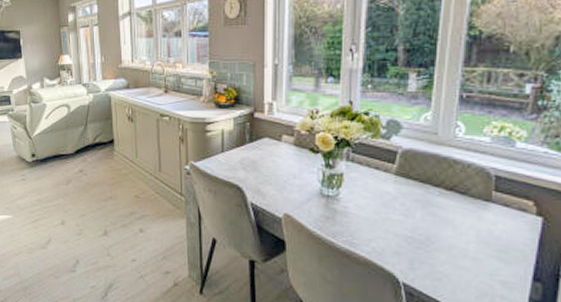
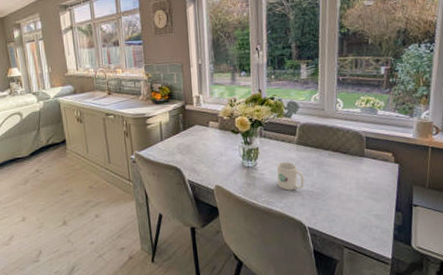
mug: none [364,195,402,233] -> present [277,162,304,191]

